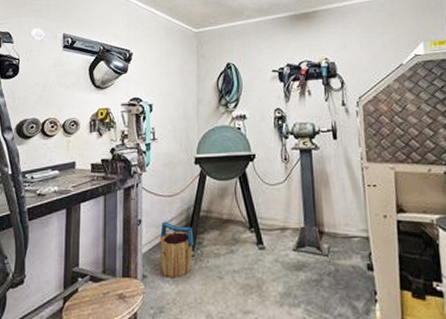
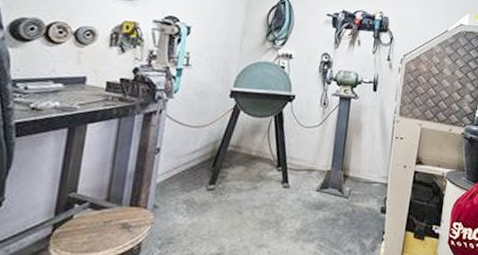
bucket: present [159,221,194,277] -> none [175,152,218,209]

